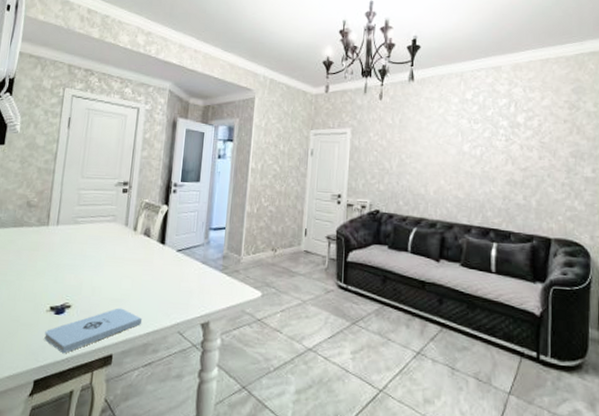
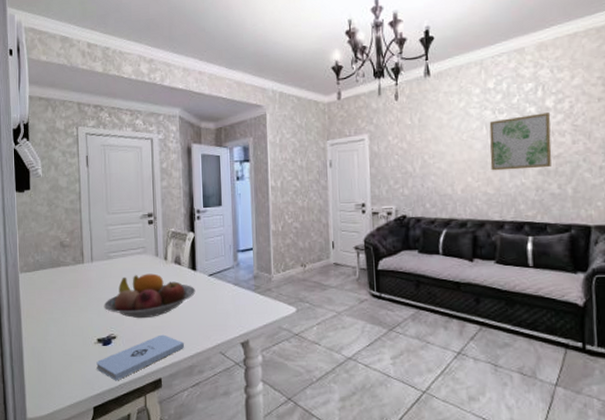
fruit bowl: none [62,243,162,290] -> present [103,273,196,319]
wall art: none [463,127,521,179] -> present [489,113,552,171]

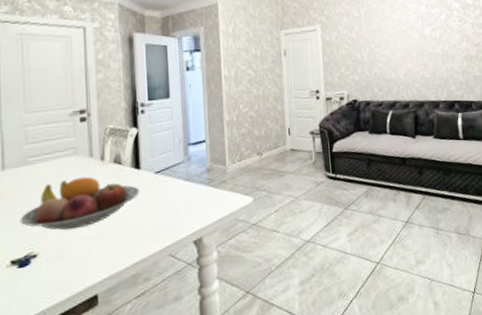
notepad: present [96,334,185,381] -> none [9,244,127,308]
wall art: present [489,113,552,171] -> none [424,8,473,58]

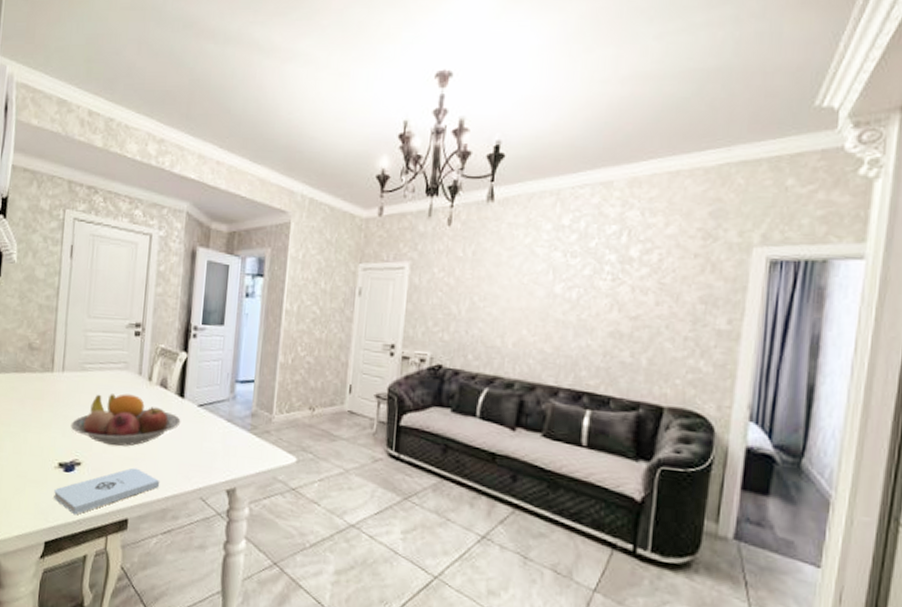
notepad: none [9,244,127,308] -> present [53,467,160,515]

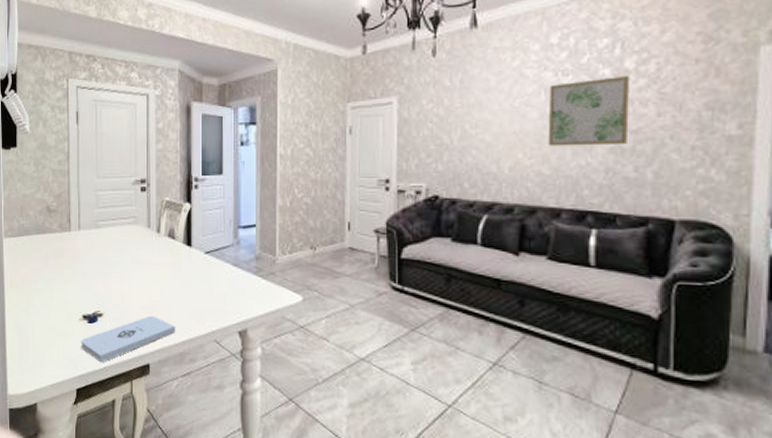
fruit bowl: present [70,394,181,447] -> none [90,246,190,297]
wall art: none [552,263,634,331] -> present [548,76,630,147]

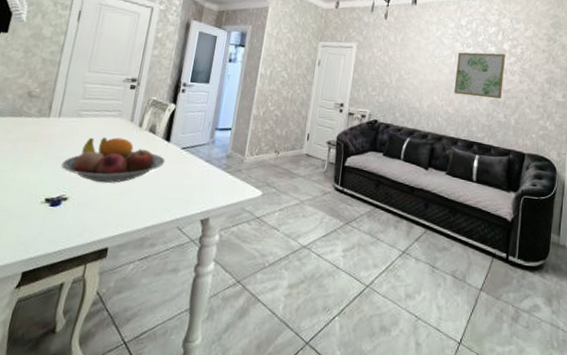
notepad: present [81,315,176,363] -> none [36,201,142,246]
fruit bowl: none [90,246,190,297] -> present [61,137,165,183]

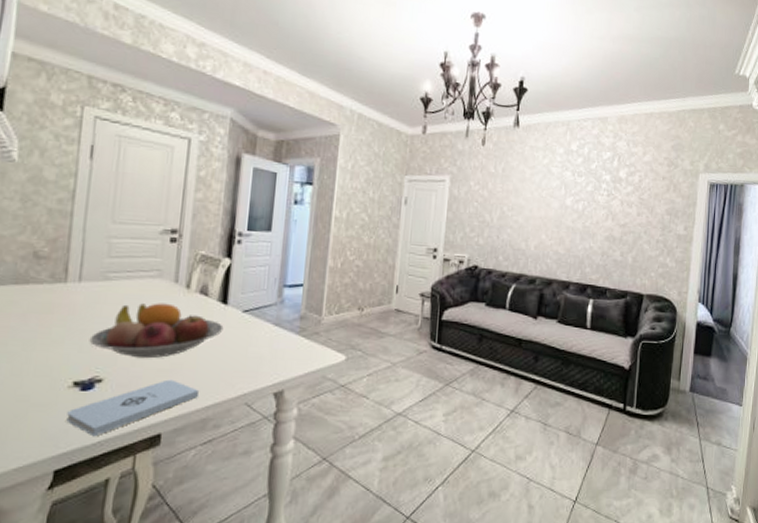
notepad: none [36,201,142,246] -> present [66,379,200,437]
wall art: present [454,52,506,99] -> none [564,182,623,235]

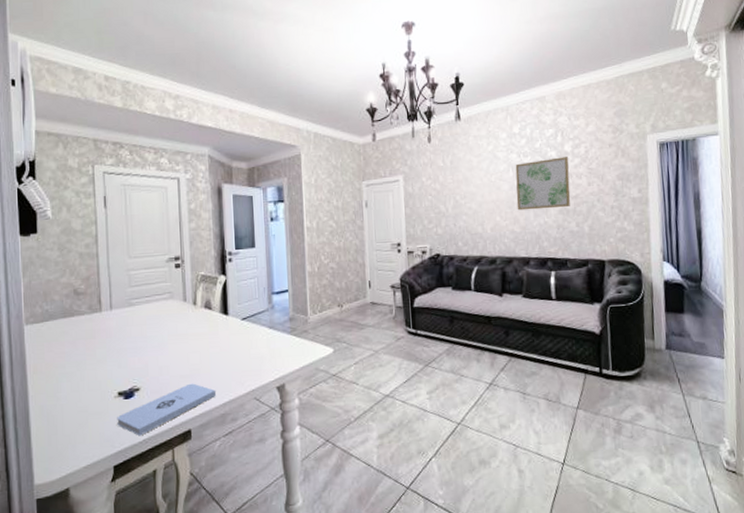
fruit bowl: present [89,303,224,359] -> none [125,319,228,368]
wall art: none [564,182,623,235] -> present [515,157,571,211]

